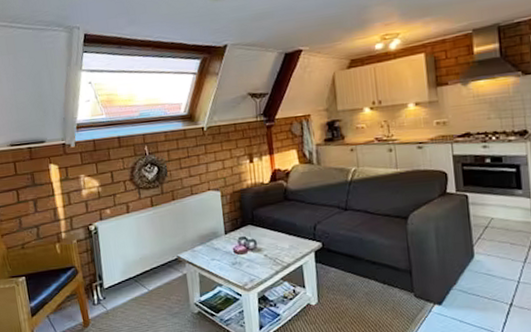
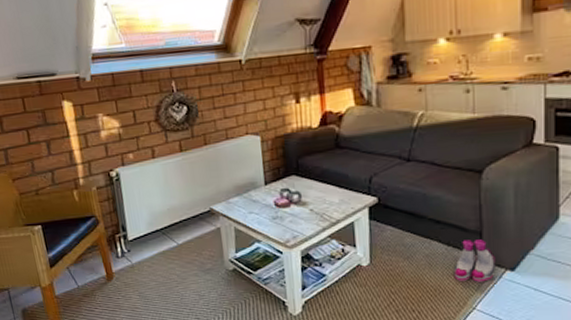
boots: none [390,277,426,316] -> present [453,239,496,282]

